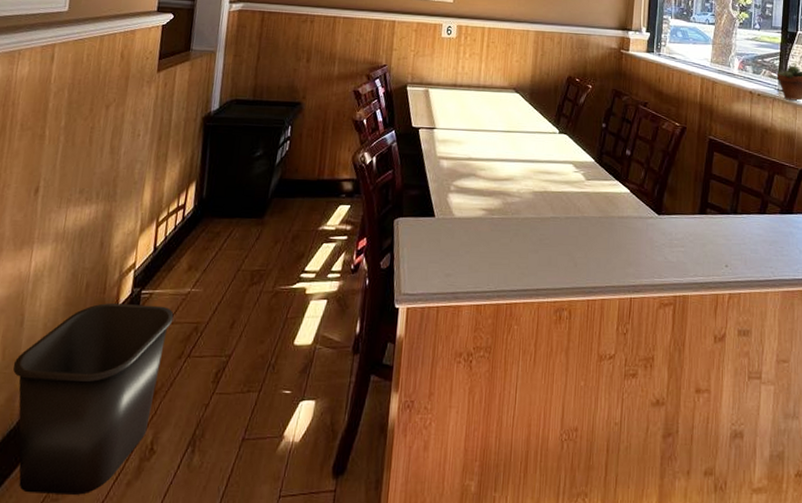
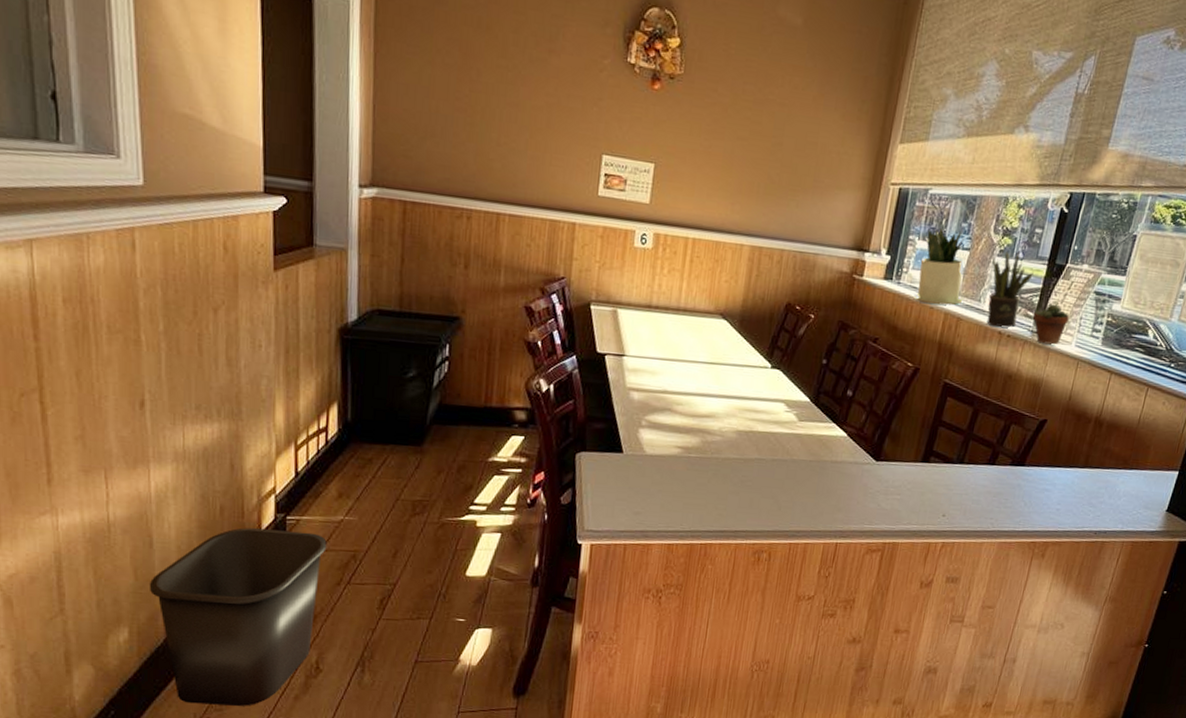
planter: none [673,9,715,72] -> present [913,228,965,306]
potted plant: none [734,24,771,89] -> present [986,252,1034,329]

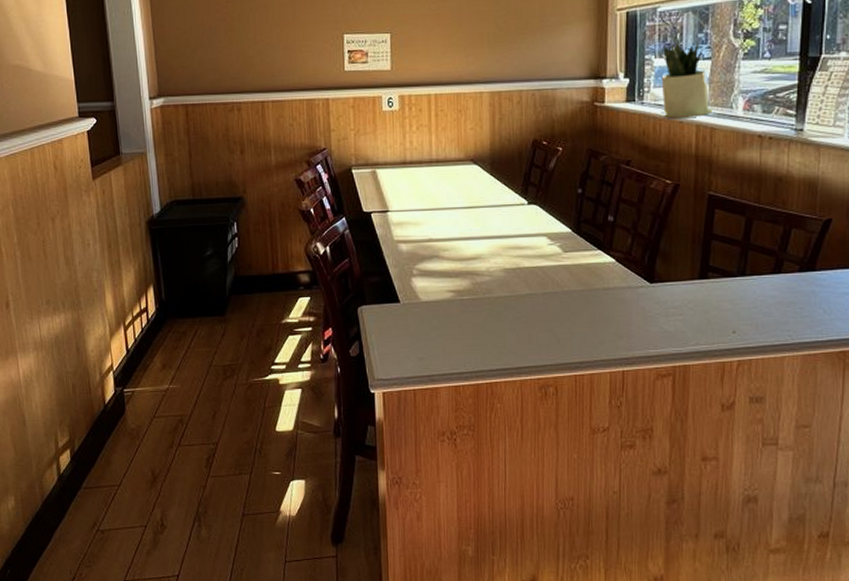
waste bin: present [149,527,327,706] -> none [25,402,158,562]
potted plant: present [986,252,1034,329] -> none [736,52,785,132]
succulent plant: present [1032,290,1070,345] -> none [793,83,837,141]

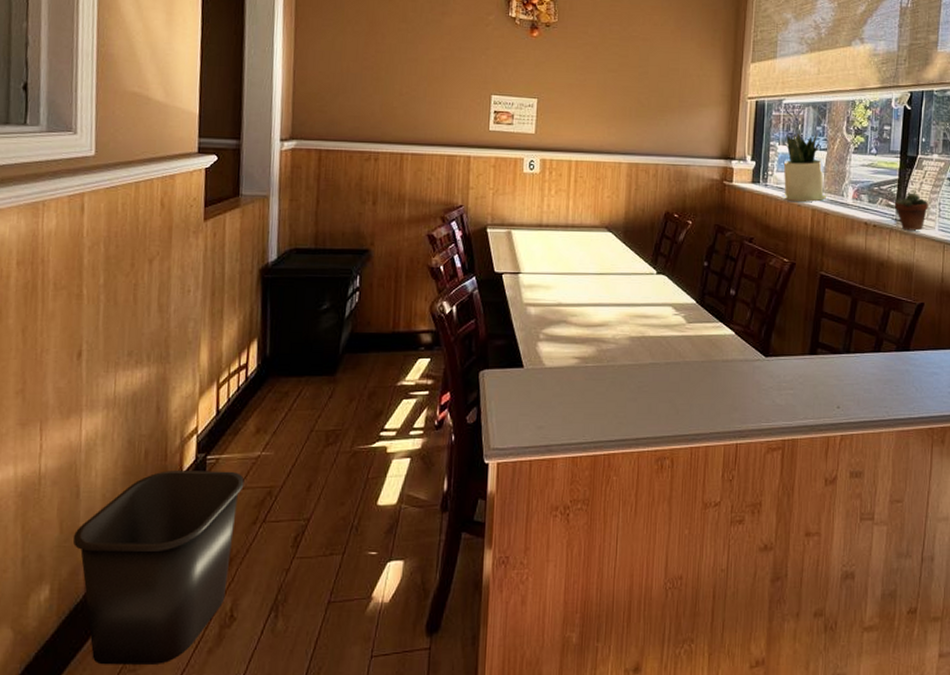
waste bin: none [25,402,158,562] -> present [72,471,244,665]
succulent plant: none [793,83,837,141] -> present [894,180,929,231]

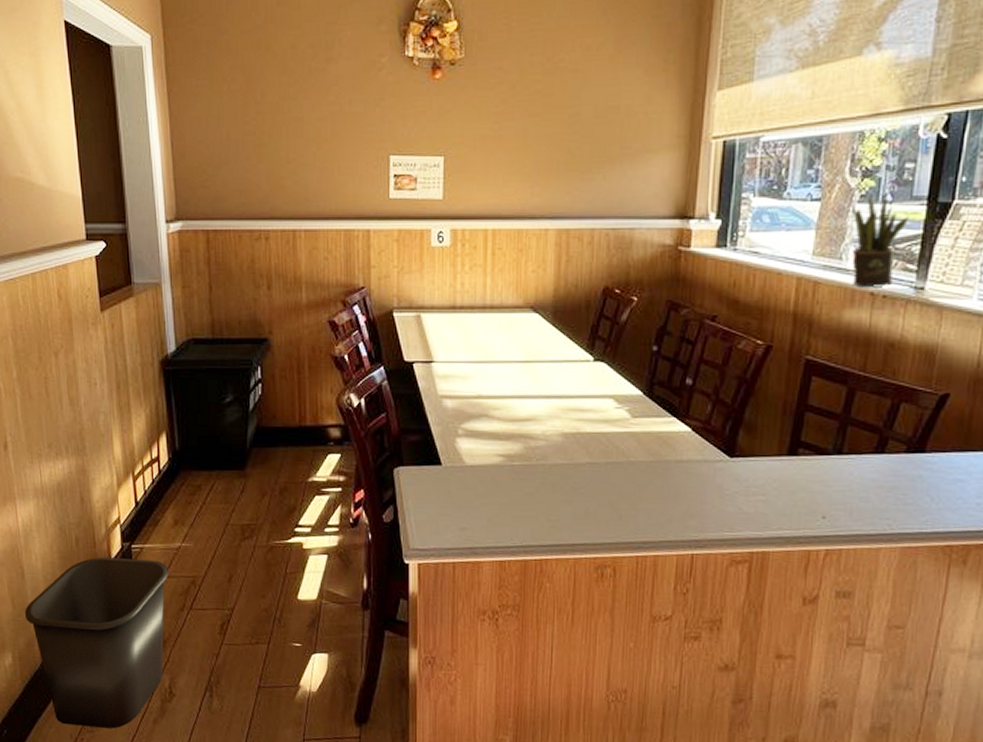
planter: present [781,133,827,203] -> none [755,178,819,270]
potted plant: none [848,148,888,219] -> present [851,194,909,288]
succulent plant: present [894,180,929,231] -> none [914,234,967,301]

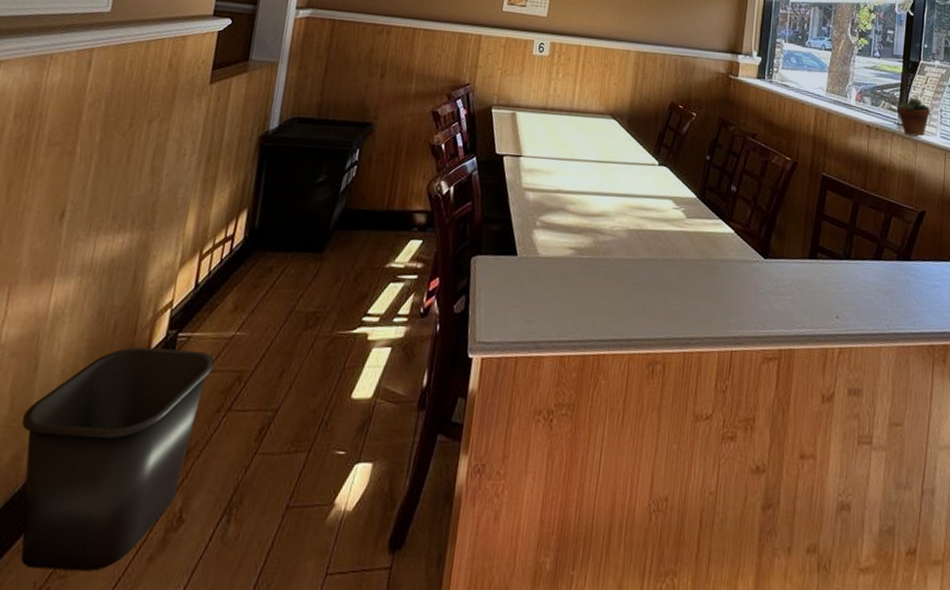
potted plant: present [851,194,909,288] -> none [852,51,891,122]
succulent plant: none [914,234,967,301] -> present [896,85,931,137]

